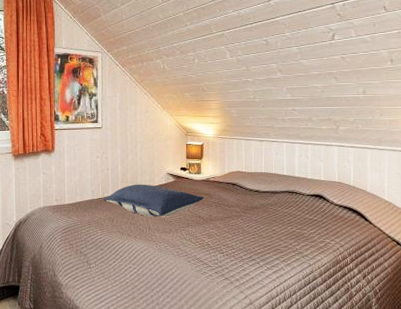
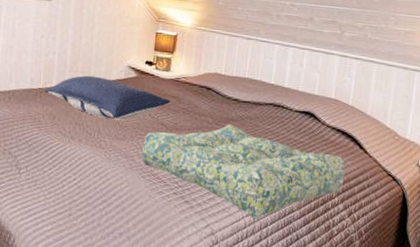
seat cushion: none [186,211,355,287] -> present [142,124,346,218]

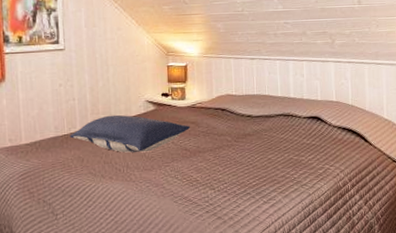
seat cushion: present [142,124,346,218] -> none [170,139,356,222]

